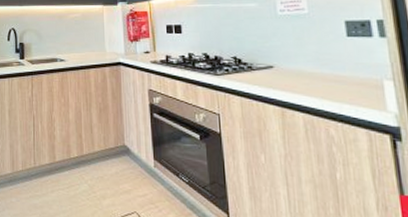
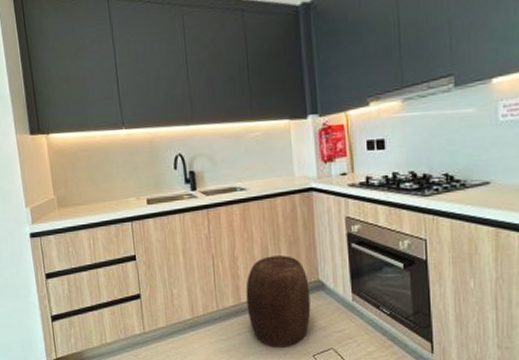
stool: none [60,120,117,208] -> present [245,255,311,348]

